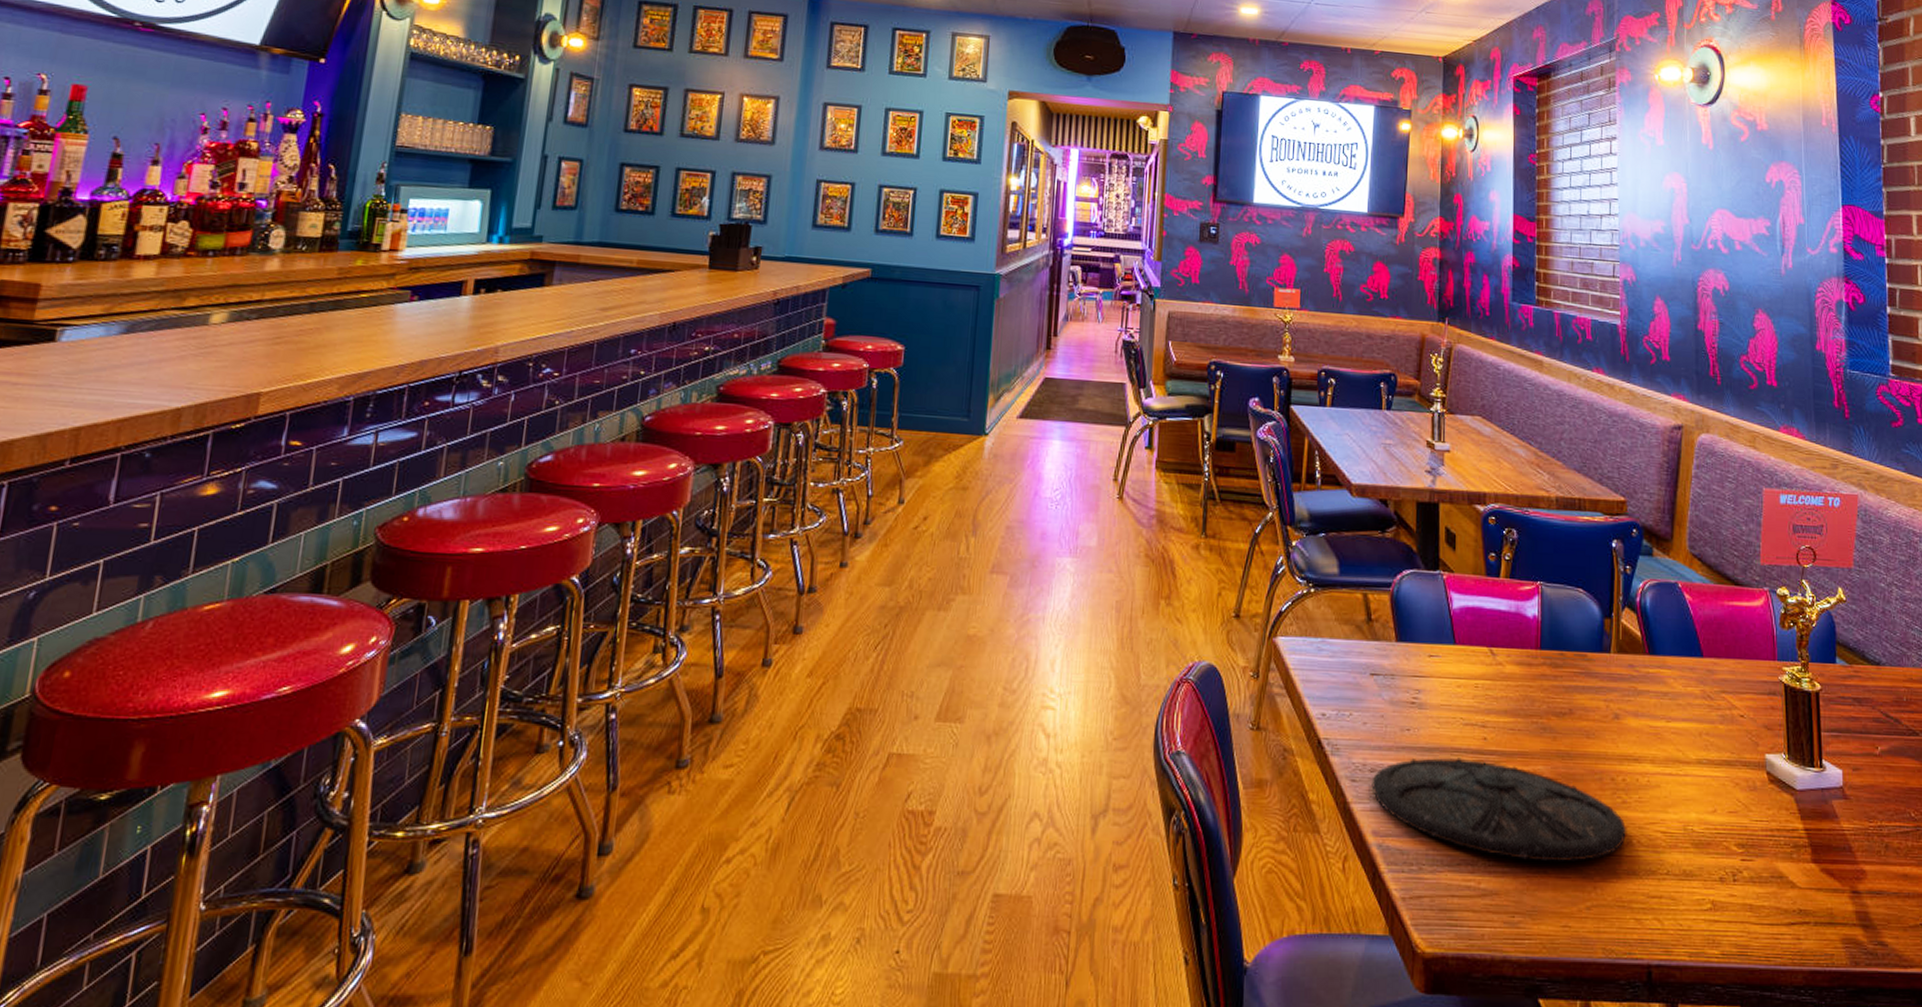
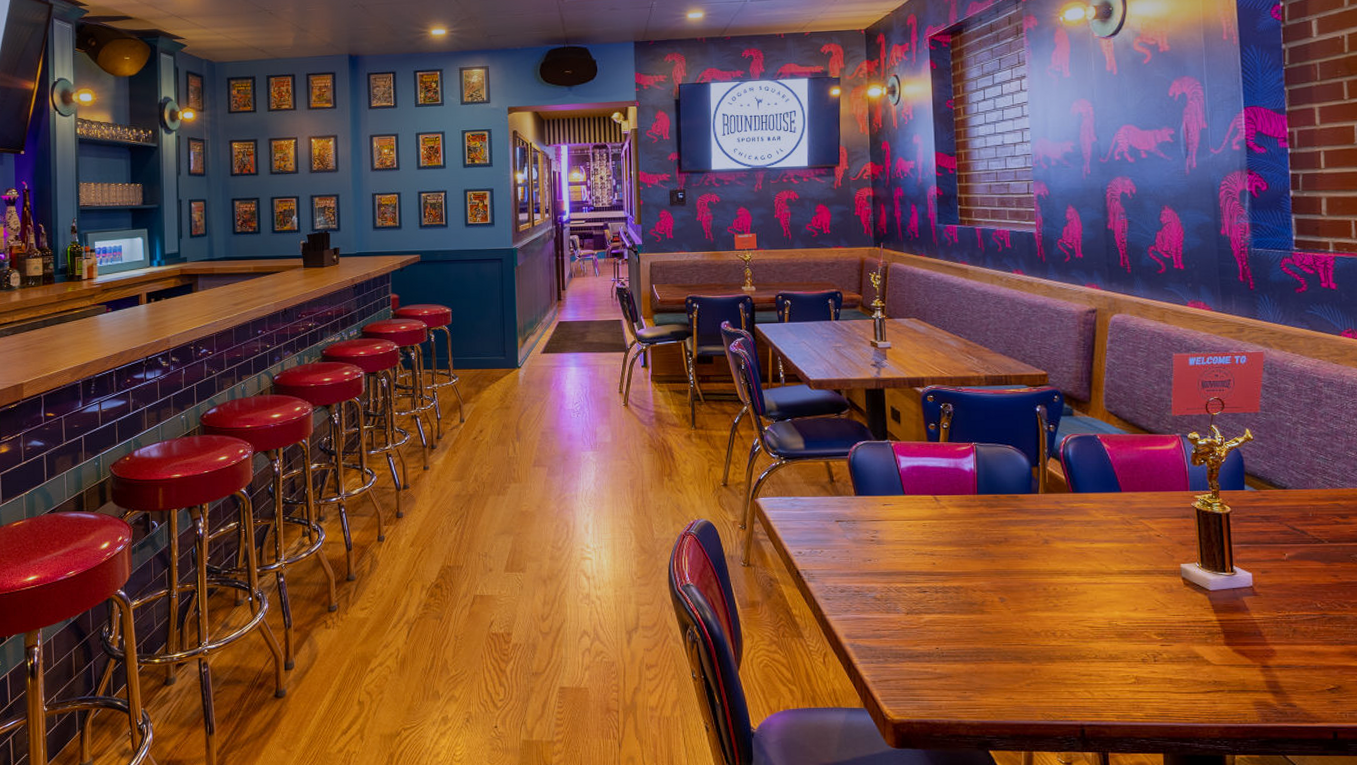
plate: present [1371,757,1627,862] -> none [842,579,1059,651]

